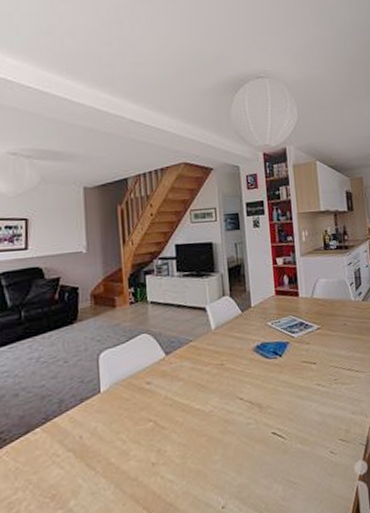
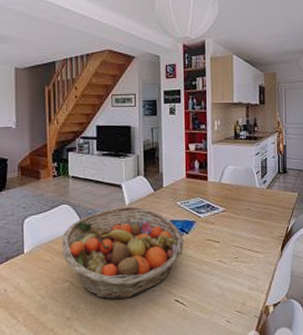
fruit basket: none [142,330,279,439] -> present [61,206,185,300]

